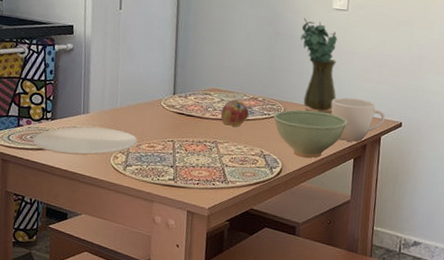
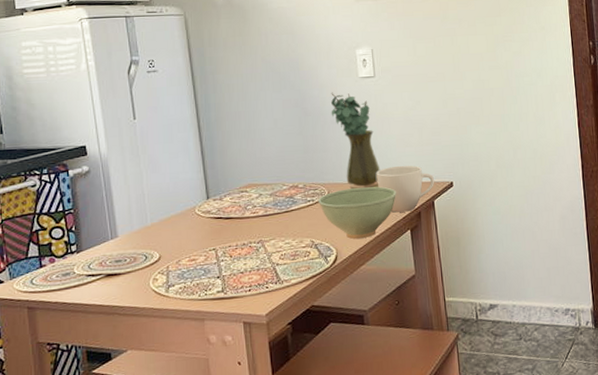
plate: present [33,127,138,156] -> none [60,249,177,289]
fruit: present [220,100,249,128] -> none [261,192,291,222]

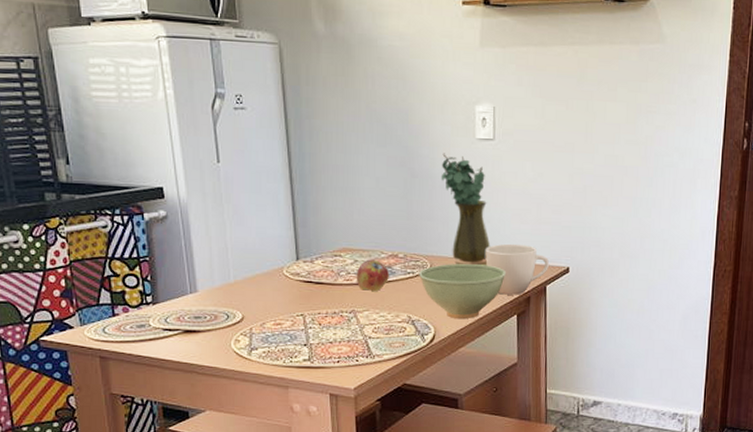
fruit: none [261,192,291,222] -> present [356,259,389,292]

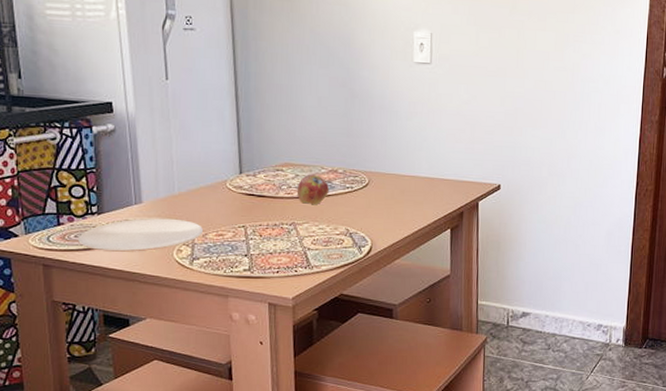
plate: none [134,307,261,343] -> present [78,218,204,252]
bowl: present [419,263,507,318] -> none [357,179,441,232]
vase: present [441,153,491,266] -> none [380,75,427,182]
cup: present [485,243,550,295] -> none [421,161,482,210]

